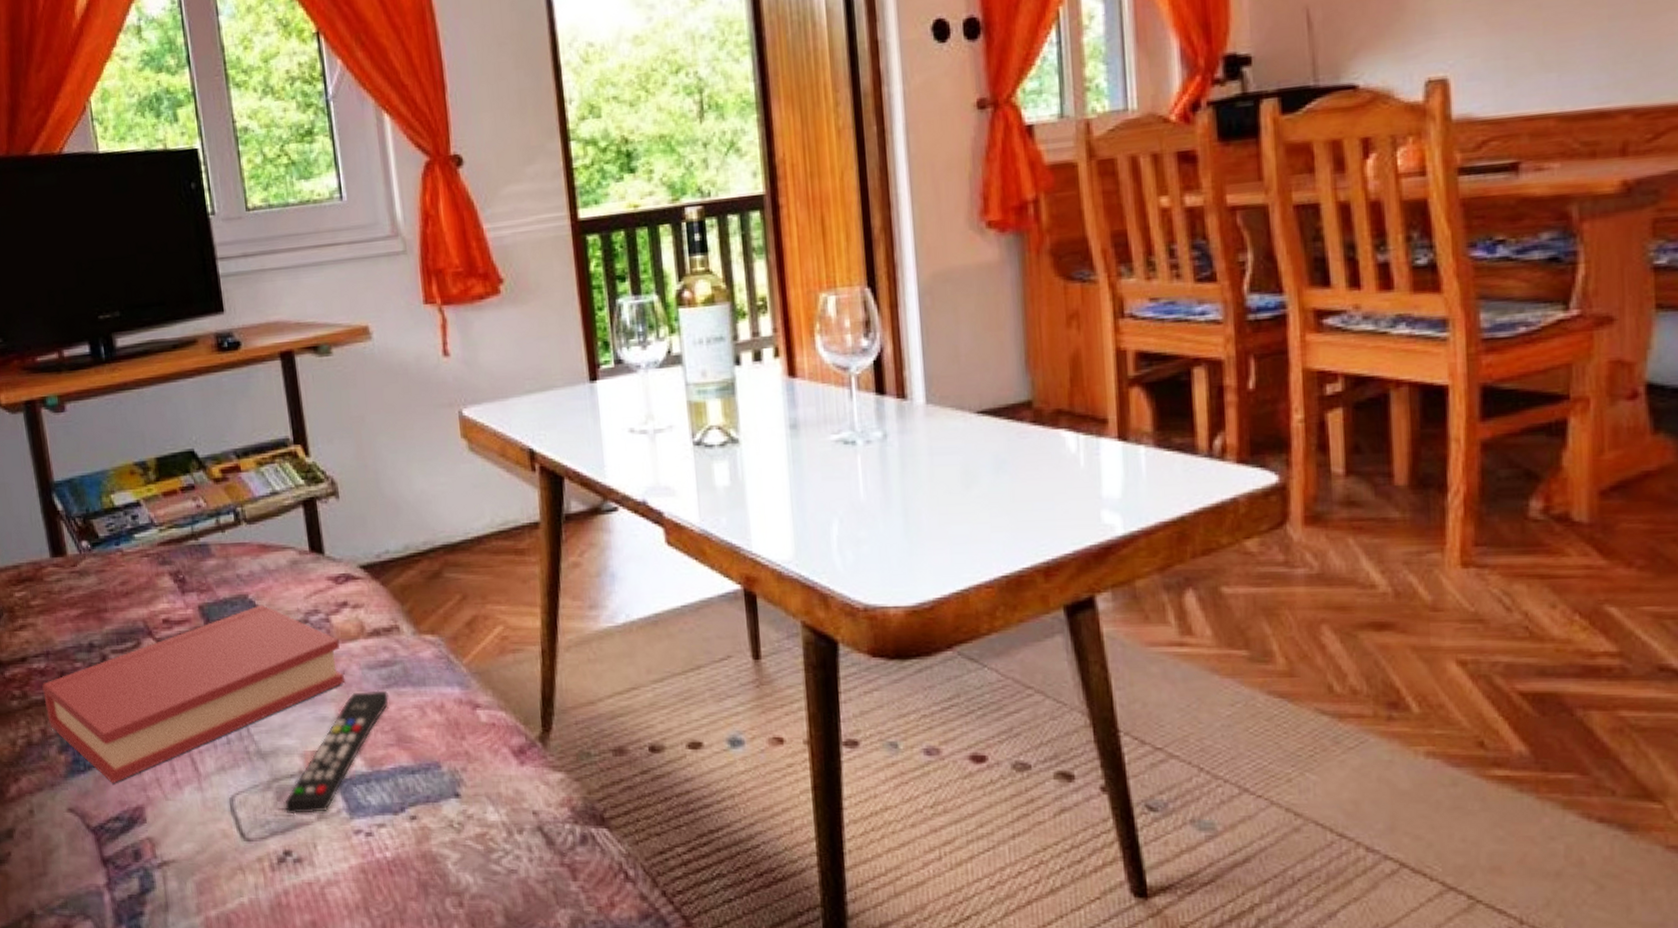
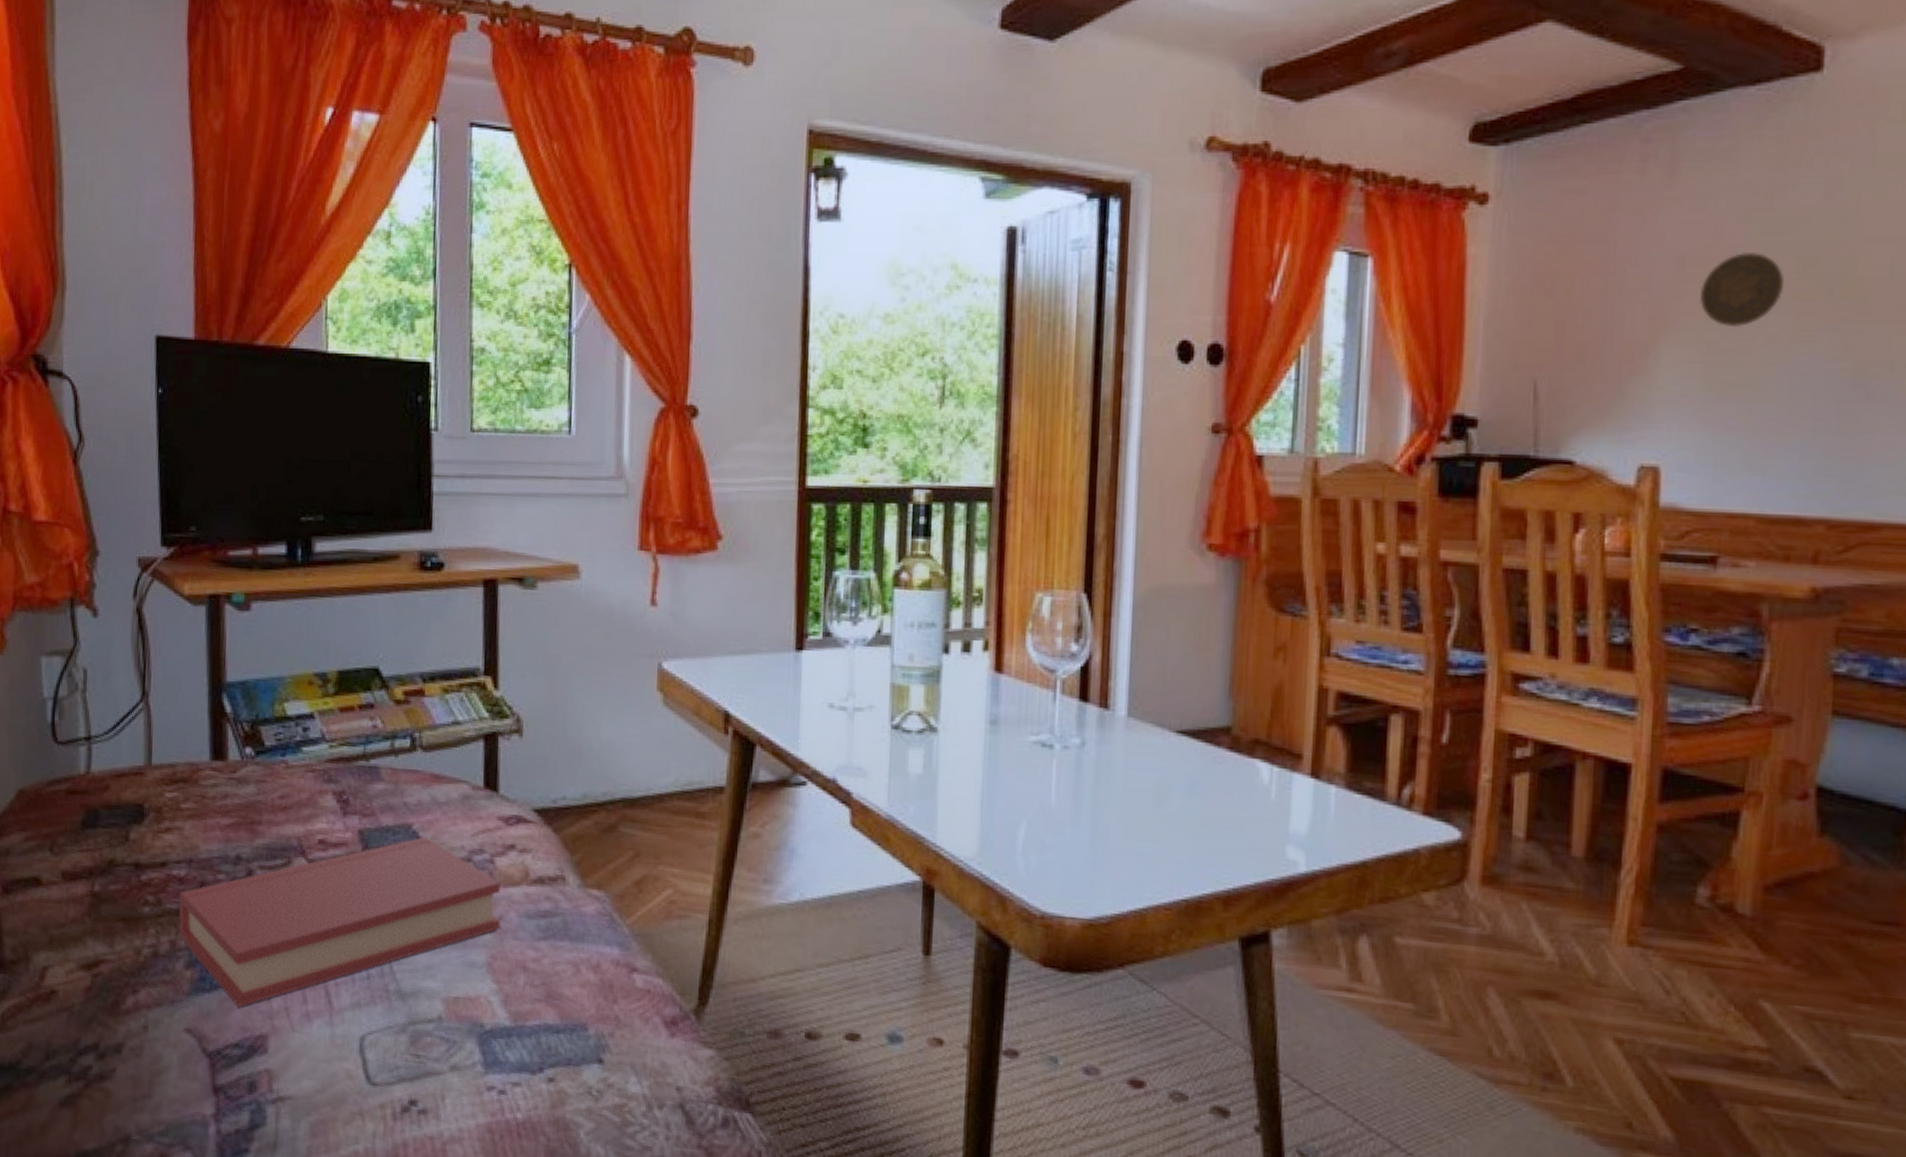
remote control: present [285,690,389,815] -> none [418,940,544,1064]

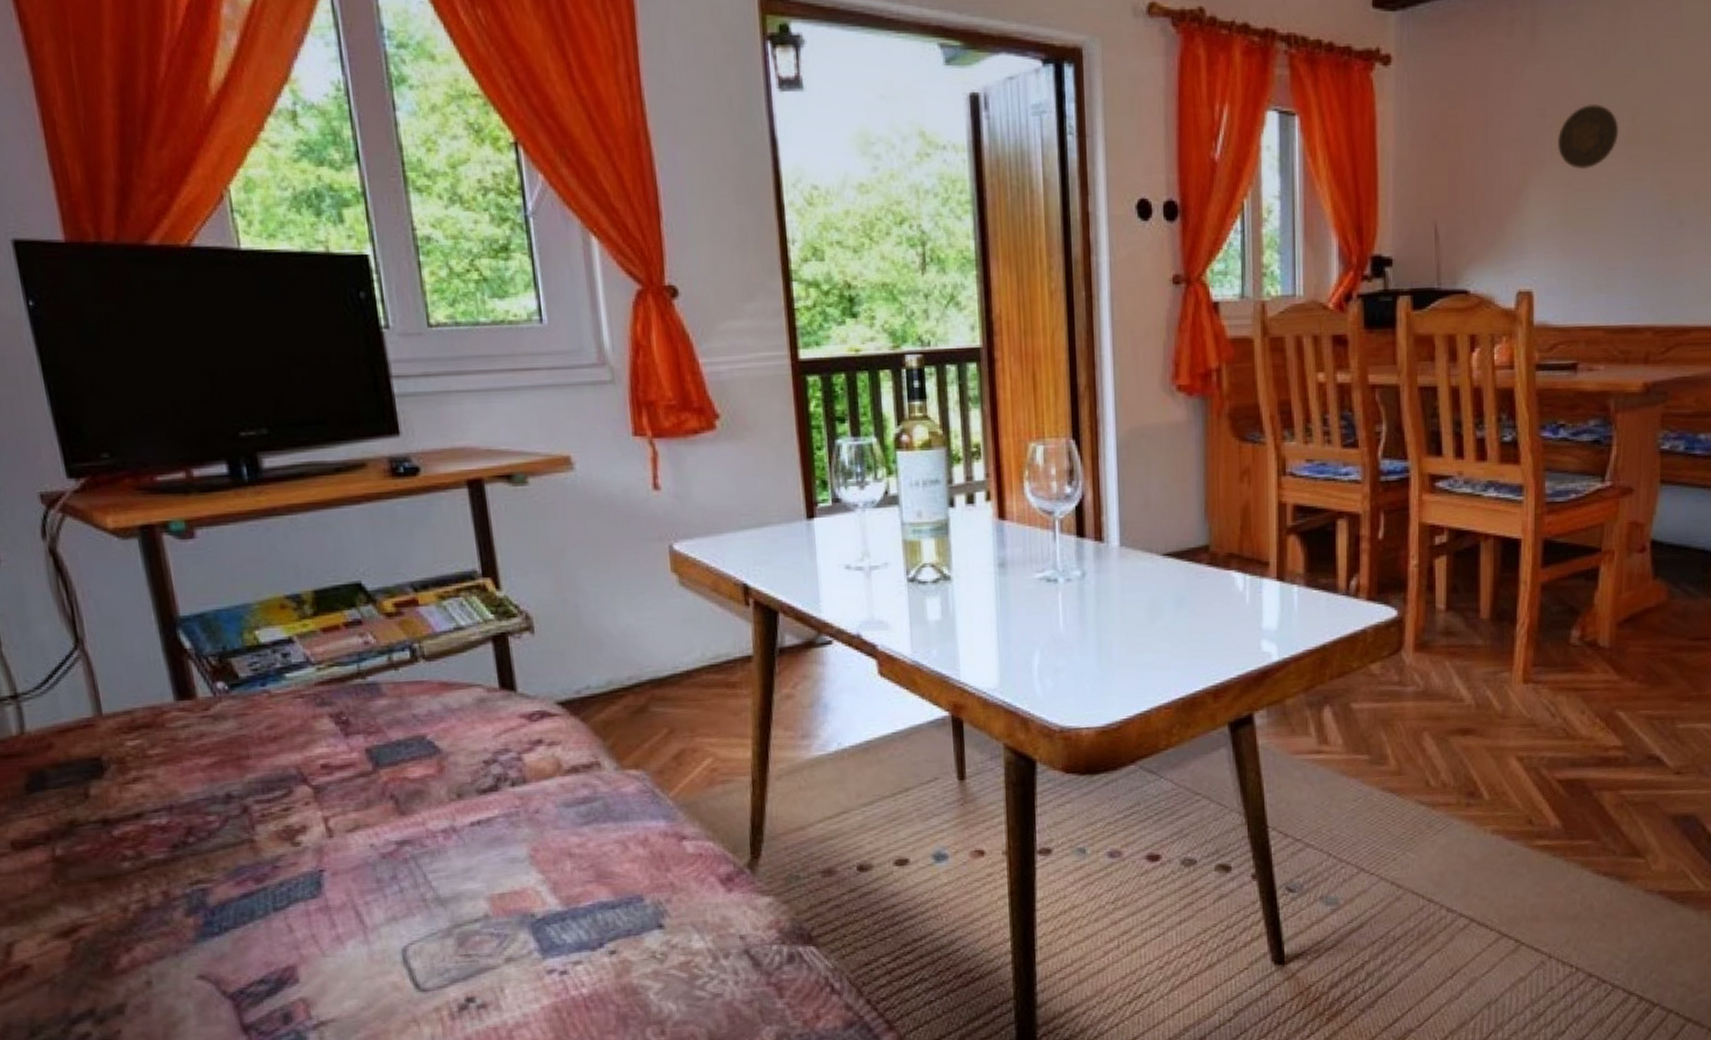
hardback book: present [178,837,500,1008] -> none [163,745,538,945]

